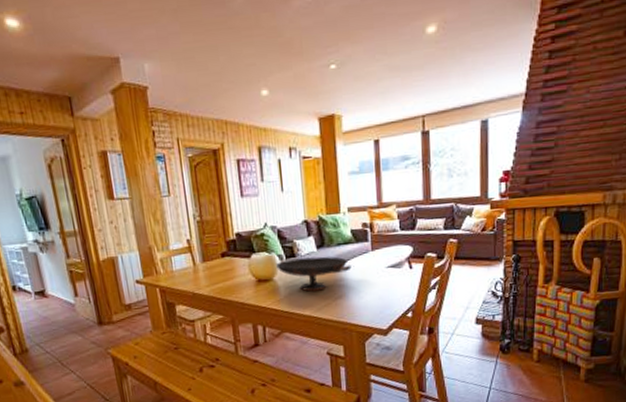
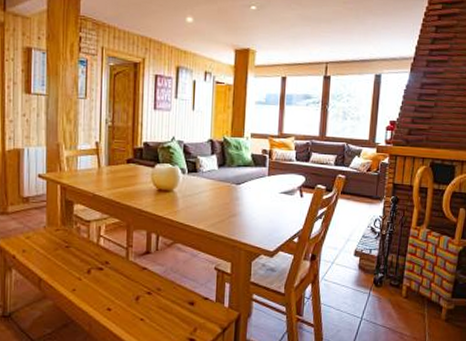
decorative bowl: present [276,256,352,292] -> none [178,173,248,207]

